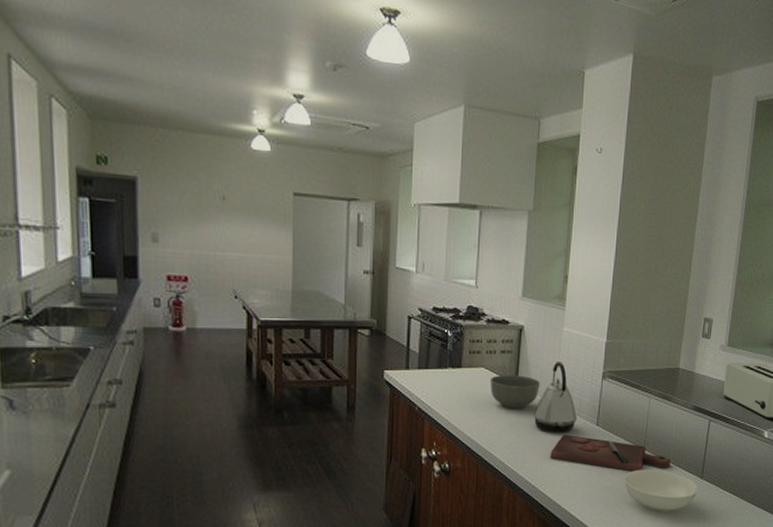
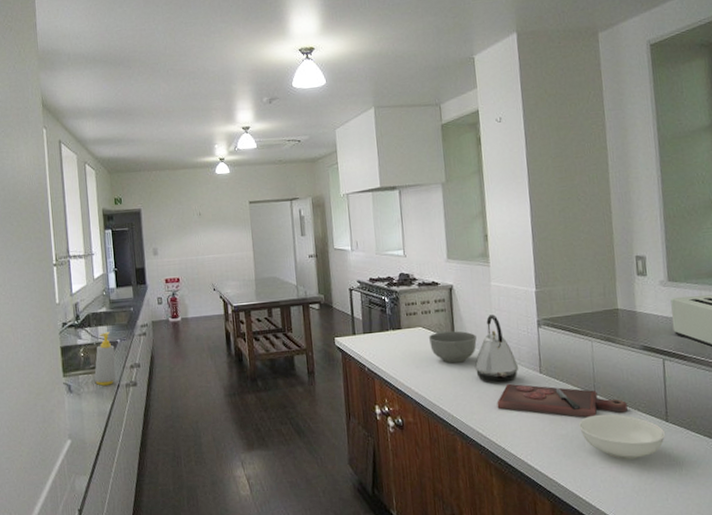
soap bottle: none [50,335,86,404] -> present [94,332,116,386]

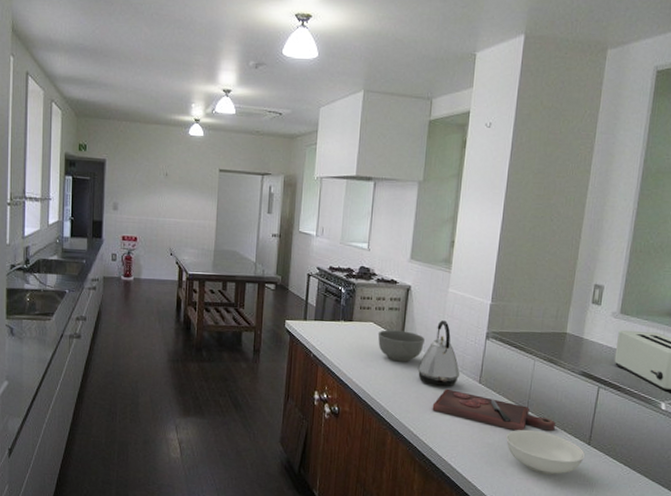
soap bottle: present [94,332,116,386] -> none [37,281,62,334]

